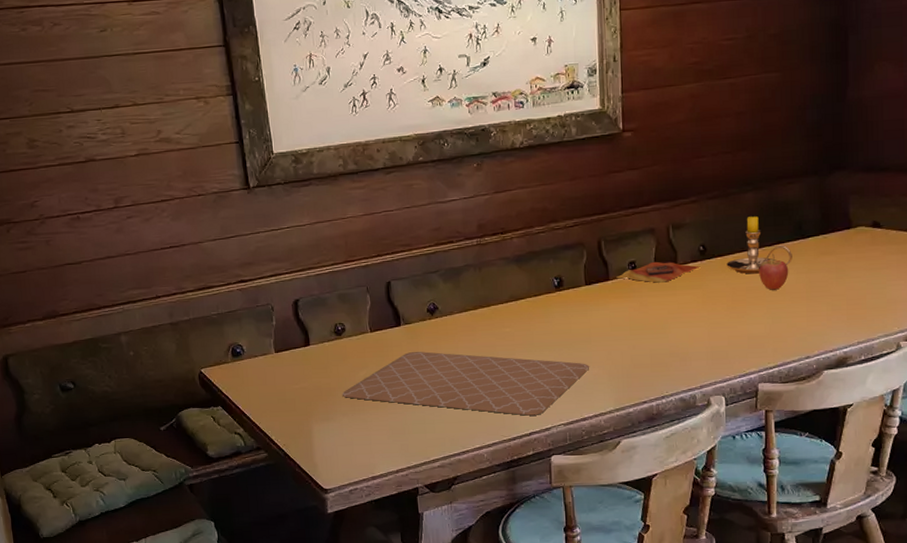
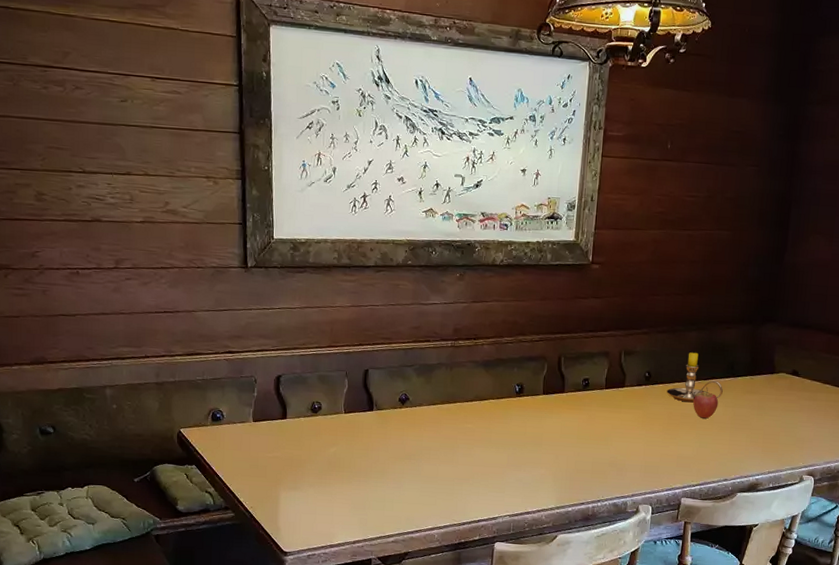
placemat: present [342,351,590,416] -> none [311,435,539,505]
ashtray: present [616,261,700,283] -> none [571,381,644,401]

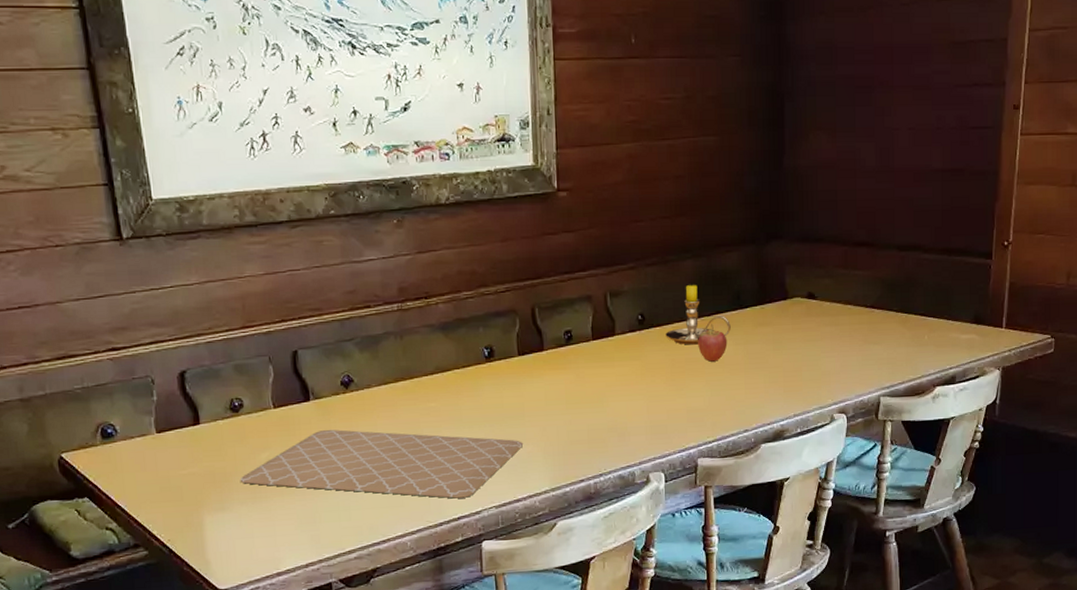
placemat: none [311,435,539,505] -> present [240,429,524,499]

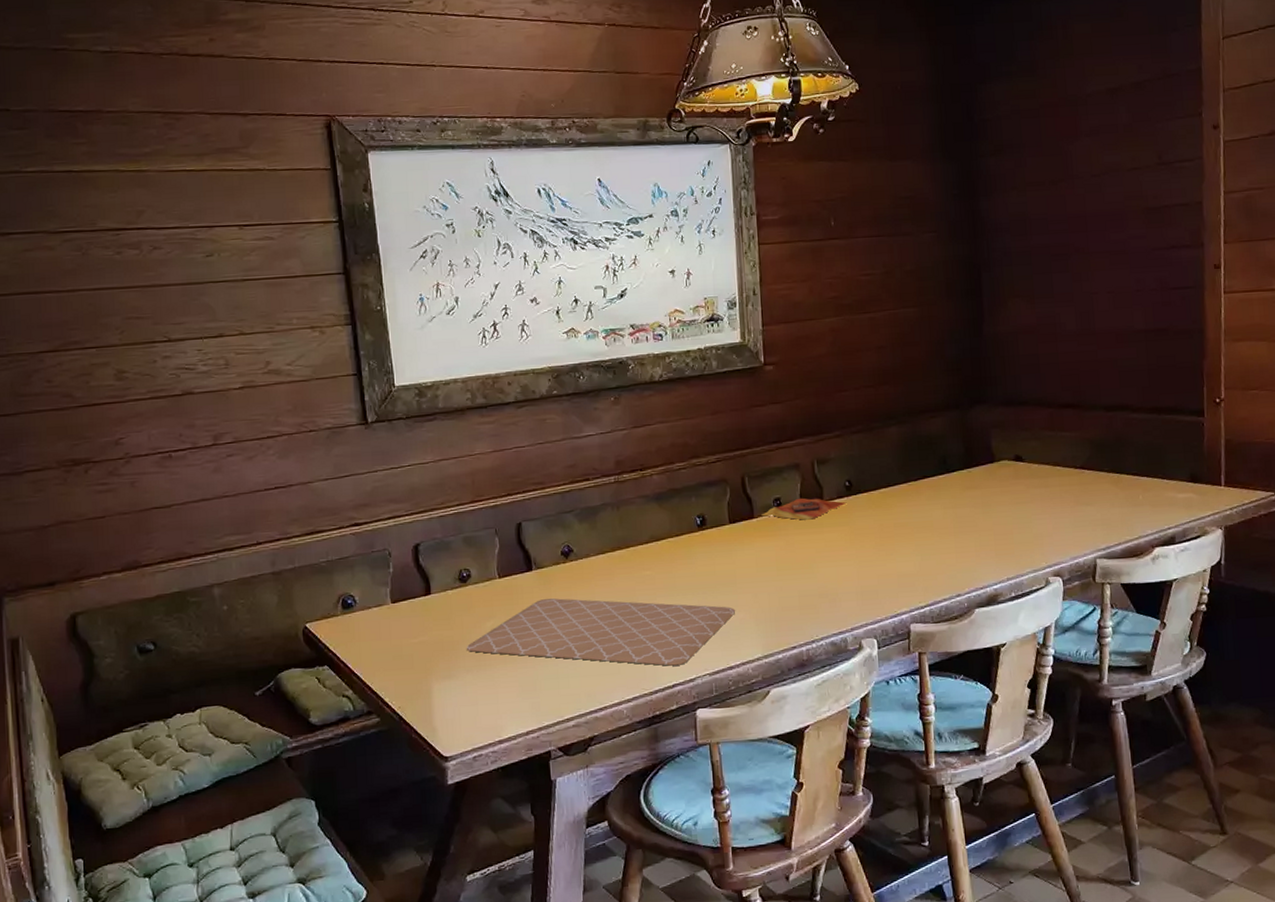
ashtray: none [551,330,639,354] -> present [761,497,847,520]
candlestick: present [665,283,731,345] -> none [873,448,939,510]
fruit: present [698,324,728,362] -> none [905,488,936,526]

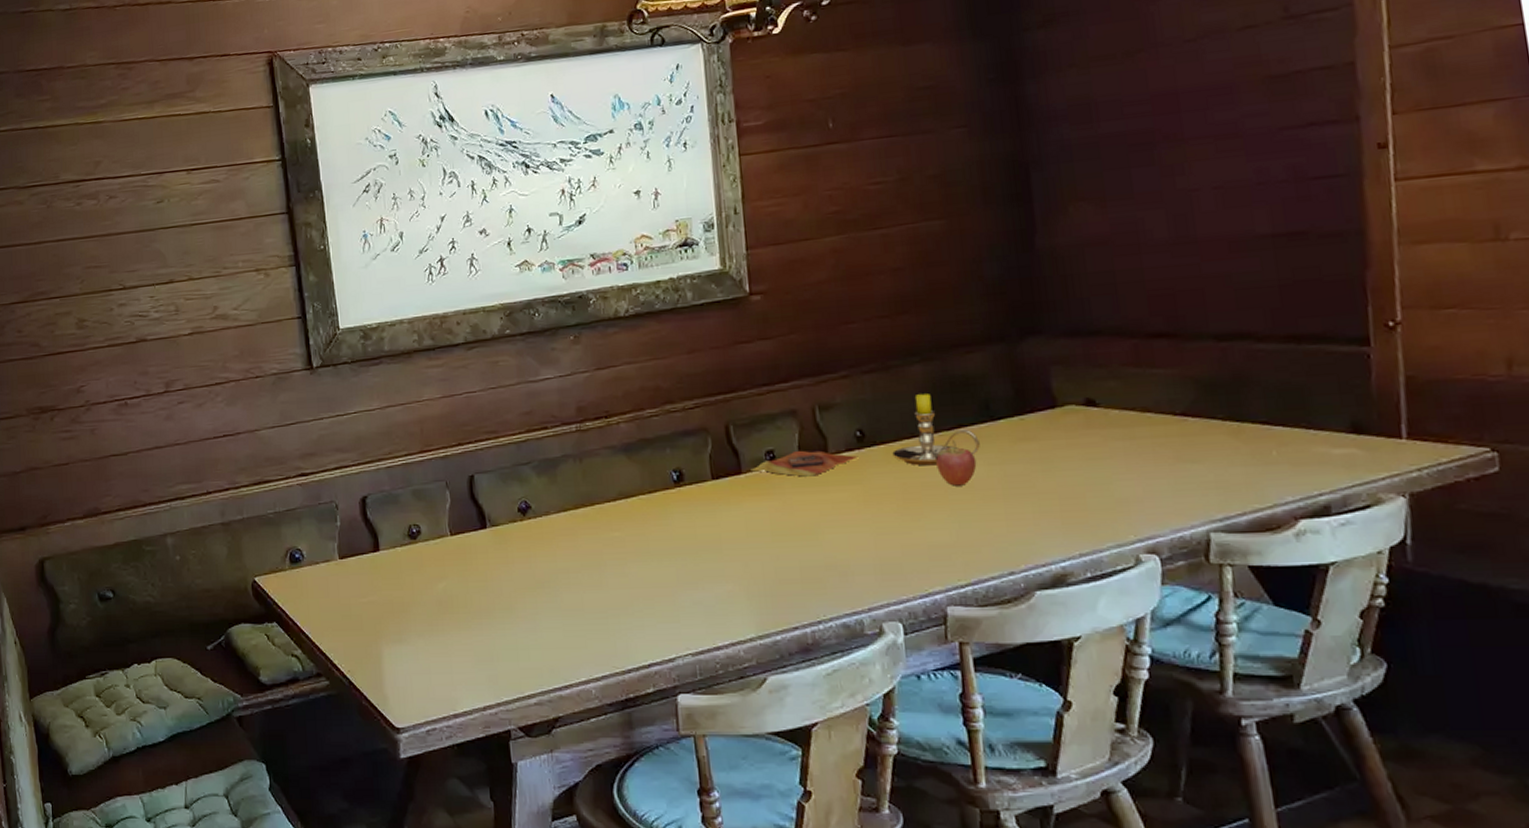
placemat: present [466,598,736,666] -> none [417,559,723,642]
candlestick: none [873,448,939,510] -> present [892,391,980,466]
fruit: none [905,488,936,526] -> present [936,440,977,486]

